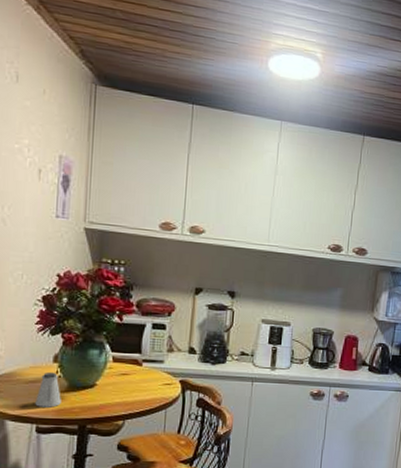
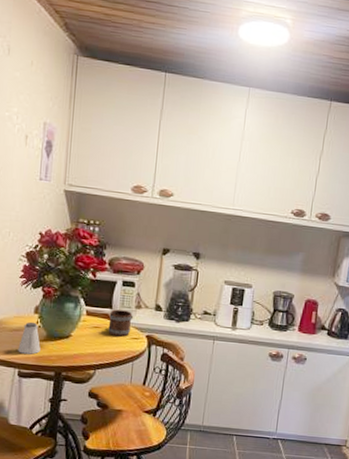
mug: none [137,354,164,383] -> present [108,309,133,337]

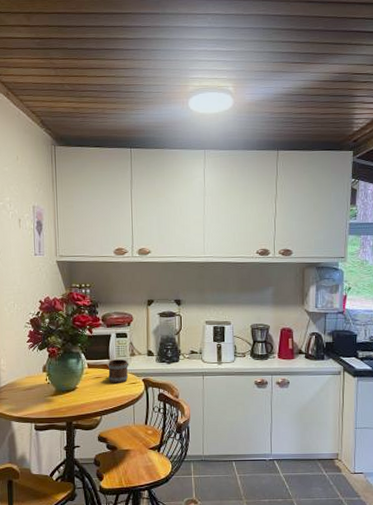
saltshaker: present [18,322,41,355] -> none [32,380,52,409]

